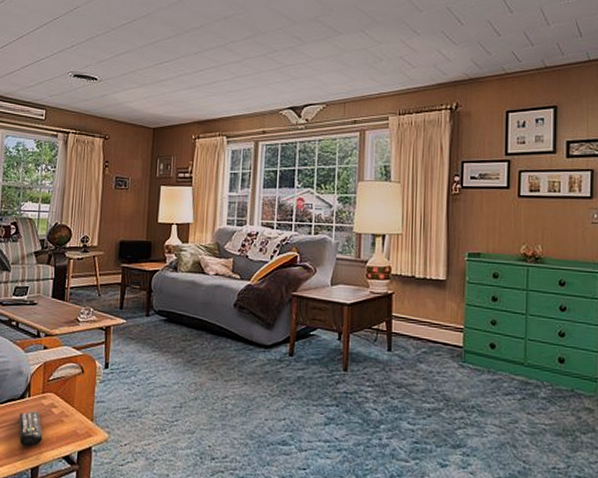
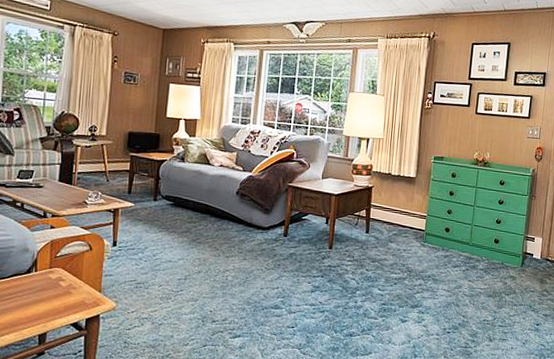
remote control: present [18,410,43,448] -> none [25,283,51,317]

